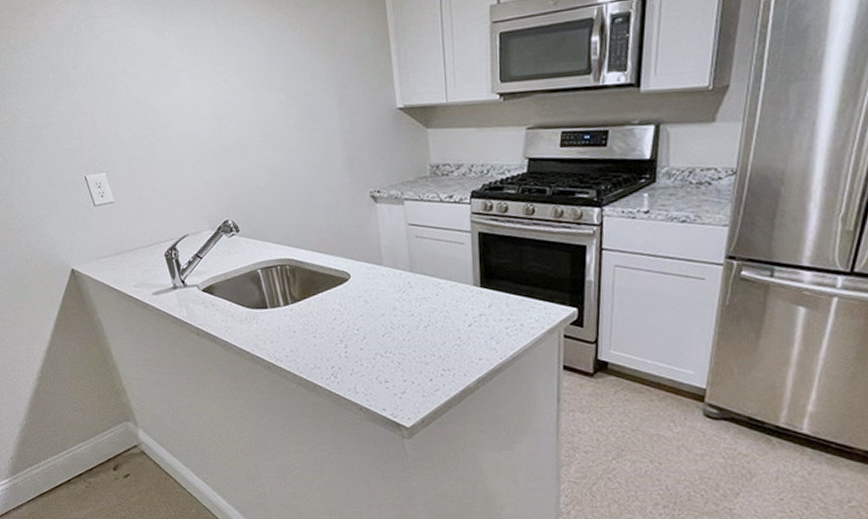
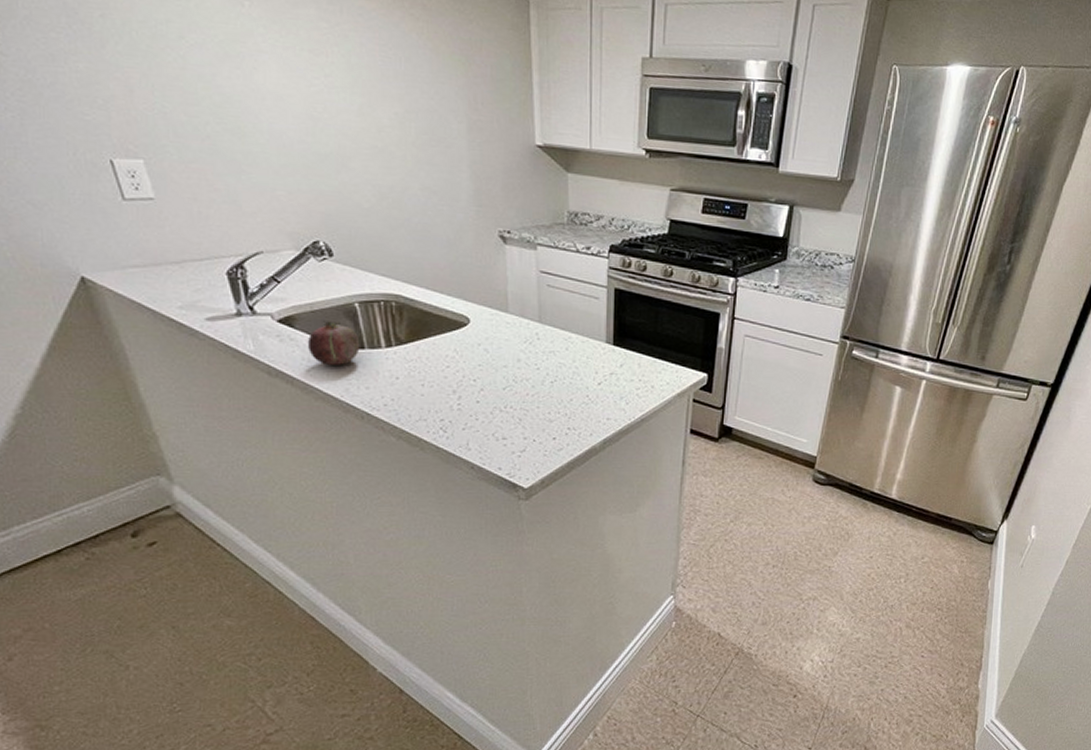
fruit: none [225,287,264,324] -> present [308,321,360,365]

